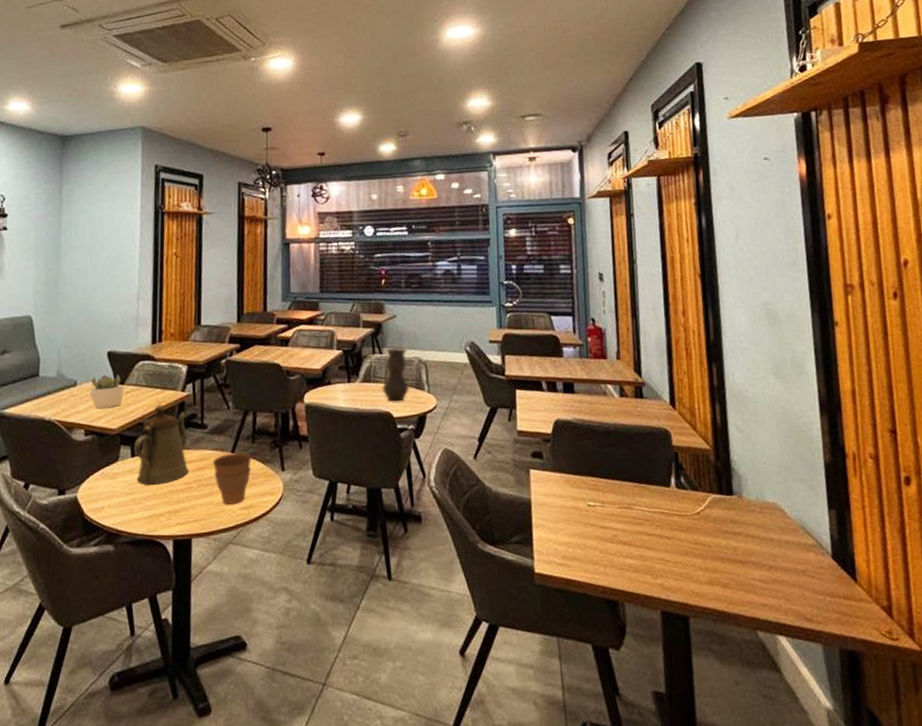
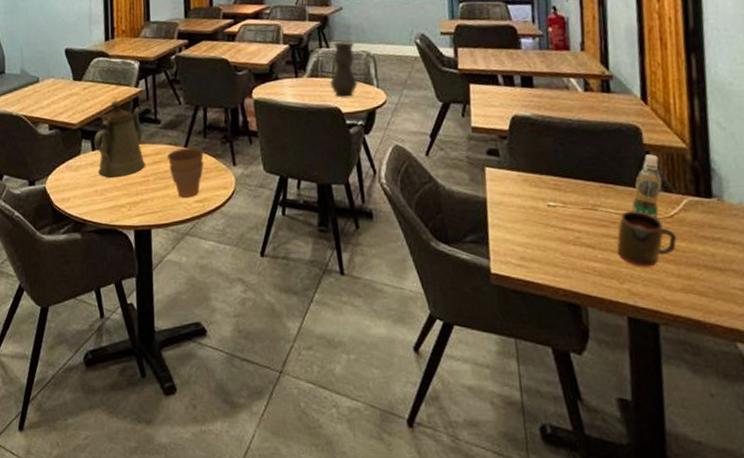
succulent plant: present [90,375,124,409] -> none [51,71,82,105]
mug: none [650,509,704,562] -> present [617,211,677,267]
bottle: none [663,455,690,515] -> present [631,154,662,218]

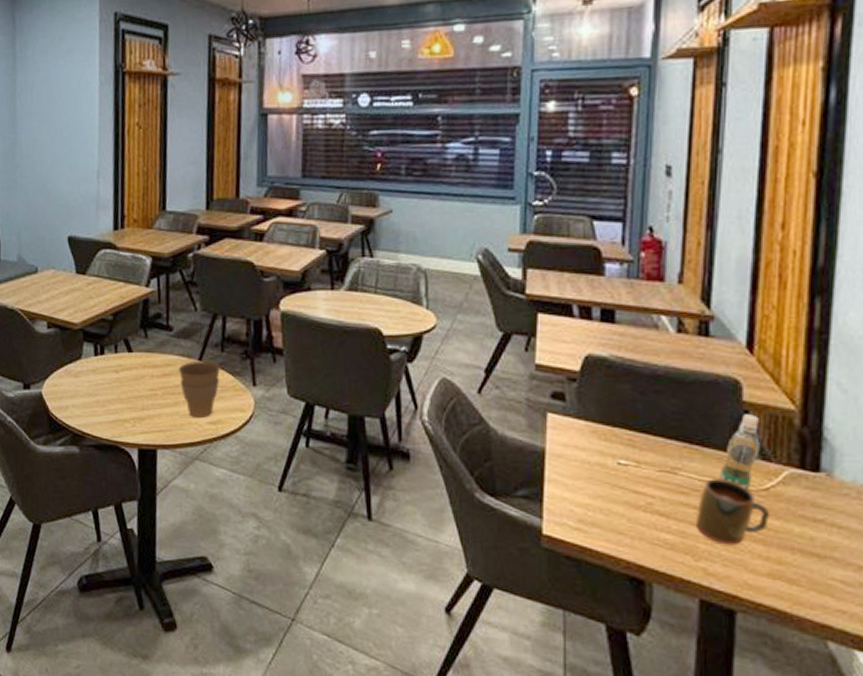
coffee pot: present [94,100,145,178] -> none [97,300,153,389]
vase: present [330,41,359,96] -> none [371,250,405,316]

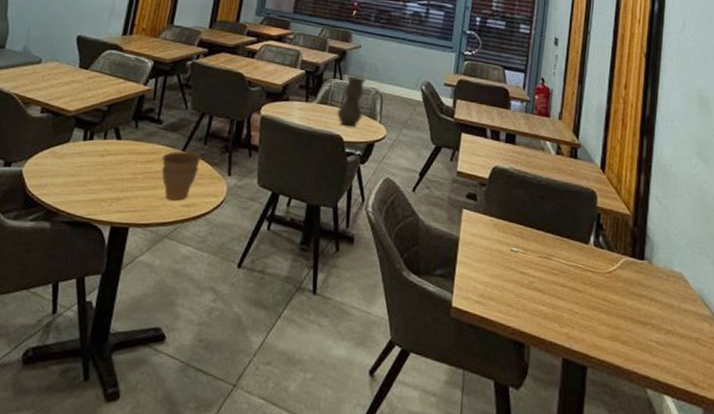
vase: none [371,250,405,316] -> present [337,75,367,126]
mug: present [695,479,771,545] -> none [562,263,612,315]
bottle: present [719,414,760,490] -> none [579,216,607,272]

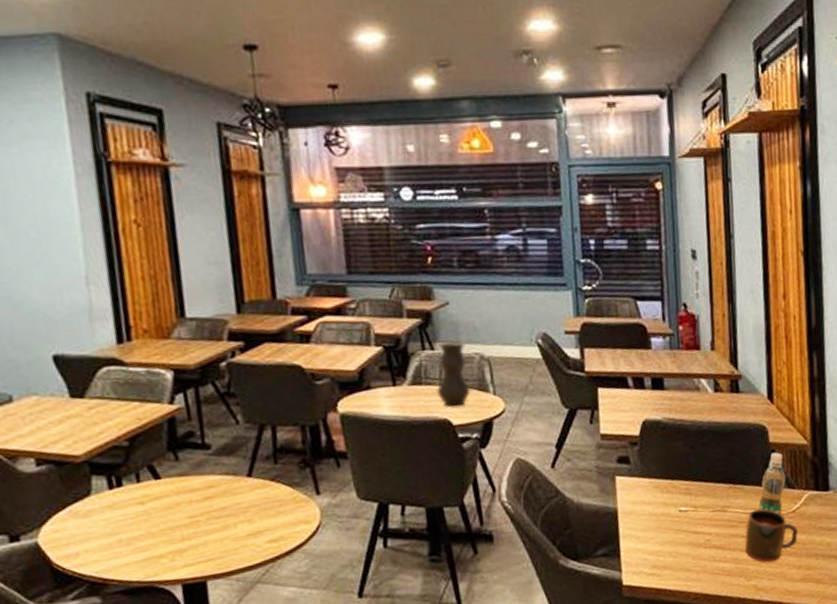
cup: present [161,151,202,201] -> none [222,476,277,539]
mug: none [562,263,612,315] -> present [744,508,799,563]
bottle: none [579,216,607,272] -> present [758,452,786,514]

